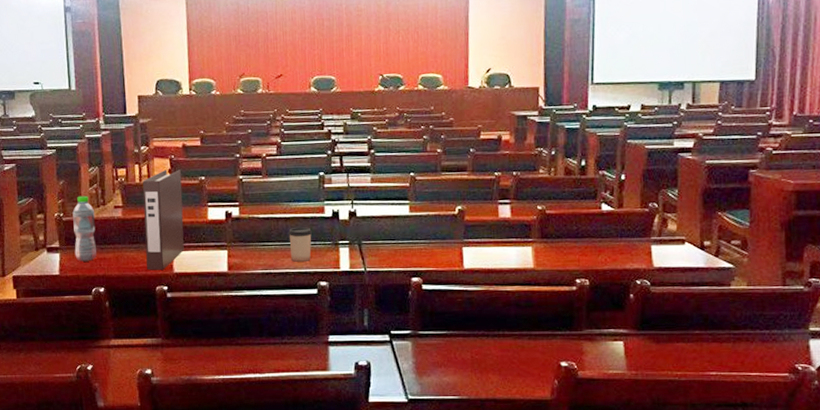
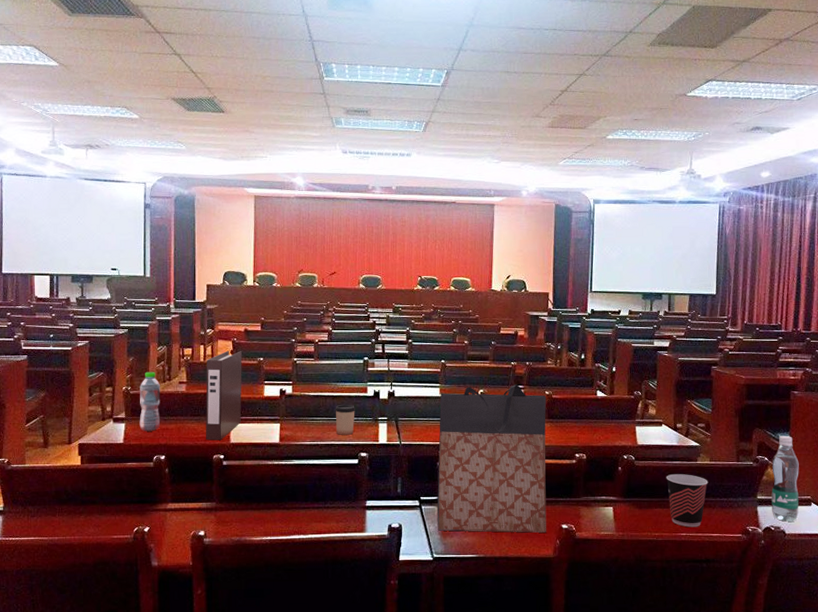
bag: none [409,199,543,372] -> present [437,384,547,533]
cup: none [690,301,745,365] -> present [666,474,708,527]

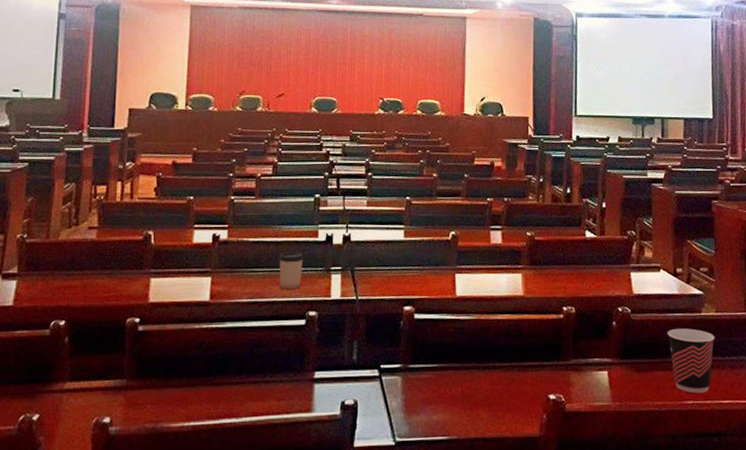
water bottle: present [139,371,161,432] -> none [35,214,66,290]
binder: present [205,350,242,441] -> none [118,187,168,300]
bag: present [437,384,547,533] -> none [400,225,532,408]

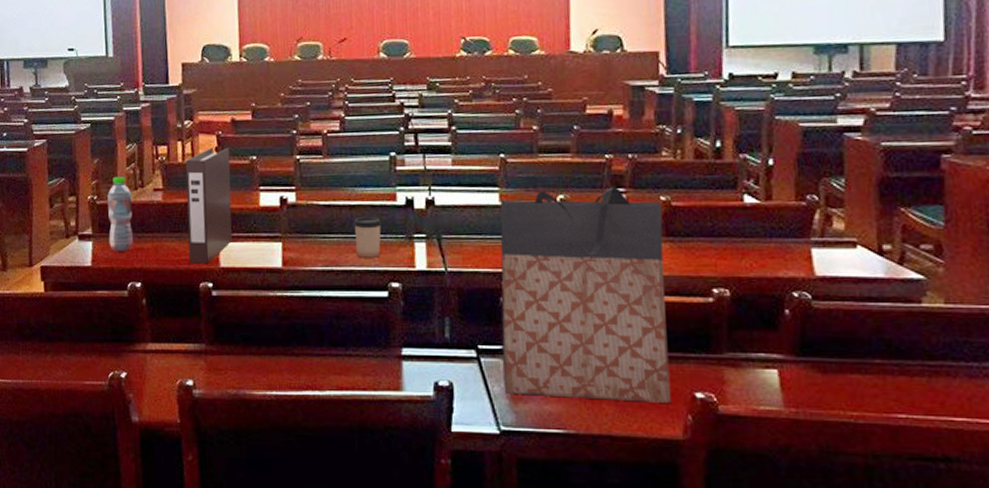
water bottle: none [35,214,66,290] -> present [107,176,134,252]
binder: none [118,187,168,300] -> present [185,147,232,264]
bag: none [400,225,532,408] -> present [500,187,672,403]
cup: present [667,328,715,394] -> none [867,323,944,406]

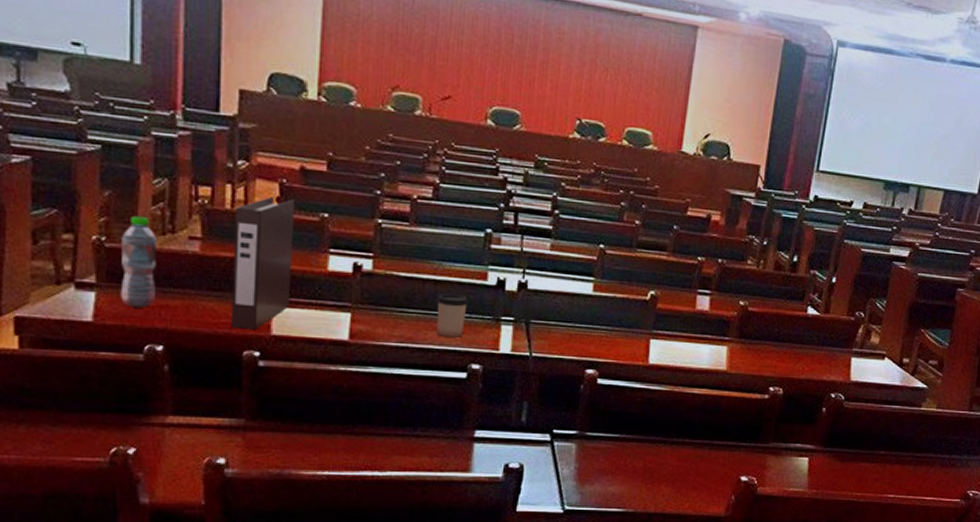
bag: present [500,187,672,403] -> none [573,285,741,485]

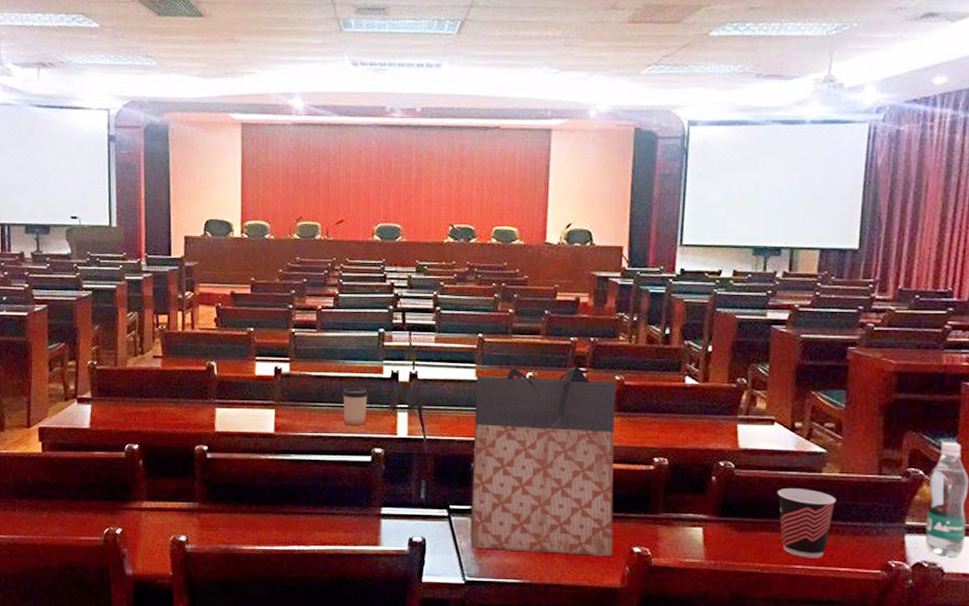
water bottle: present [120,215,158,308] -> none [107,343,133,415]
binder: present [232,196,294,330] -> none [185,318,229,428]
bag: none [573,285,741,485] -> present [470,366,617,556]
cup: none [878,421,931,488] -> present [777,489,837,559]

